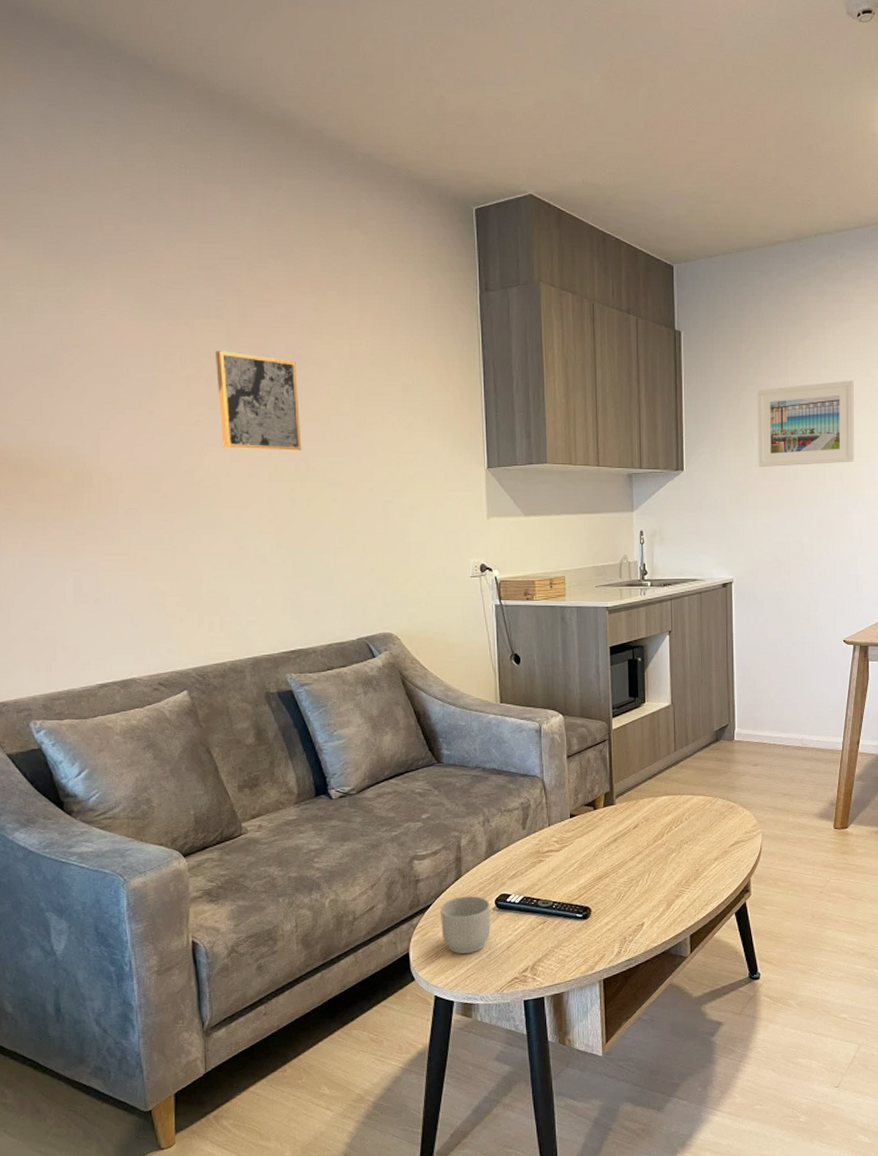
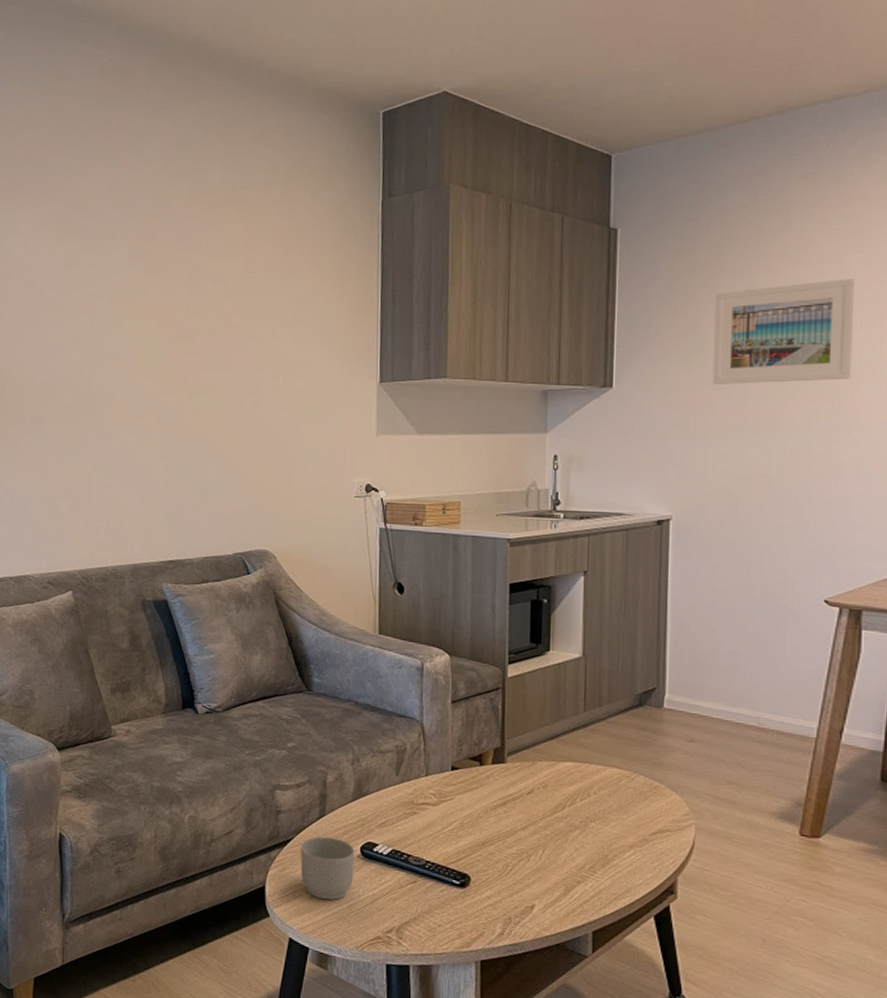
wall art: present [216,351,302,452] -> none [118,268,192,365]

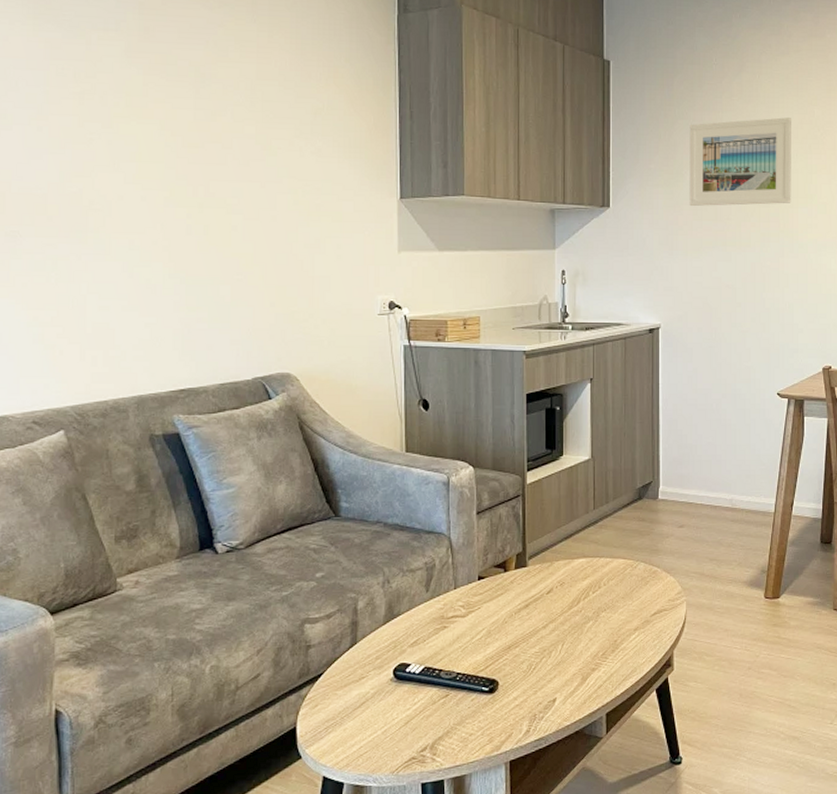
mug: present [300,836,355,901] -> none [333,664,388,730]

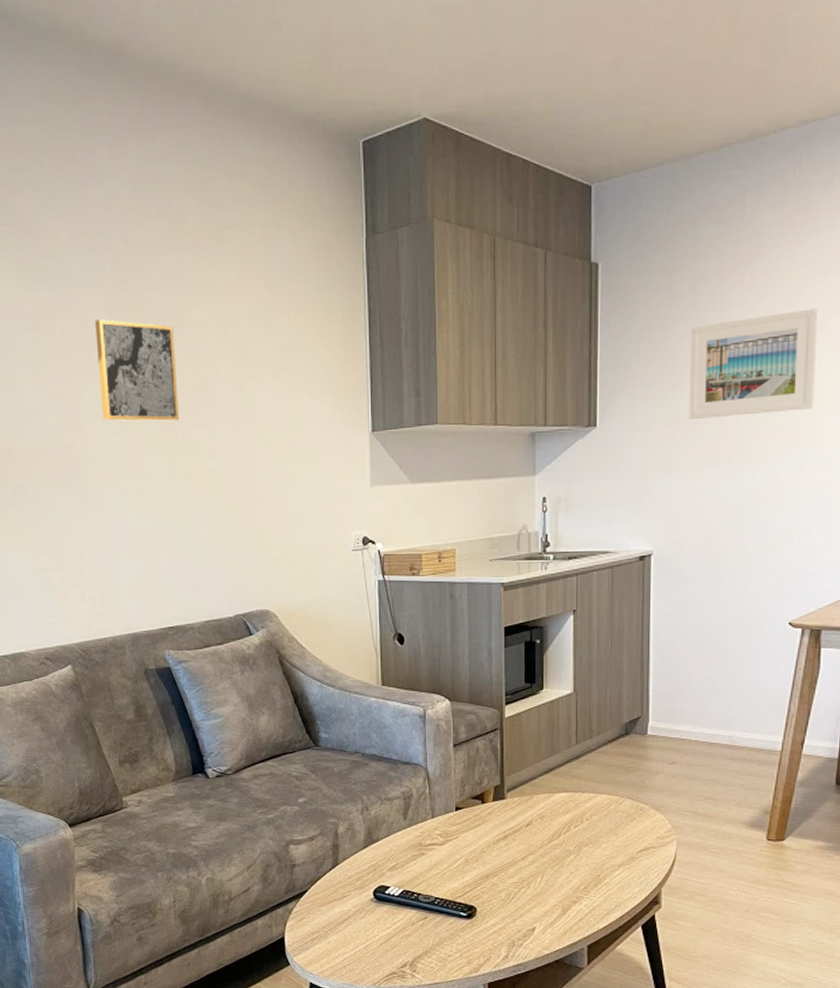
wall art: none [112,66,201,175] -> present [95,319,180,422]

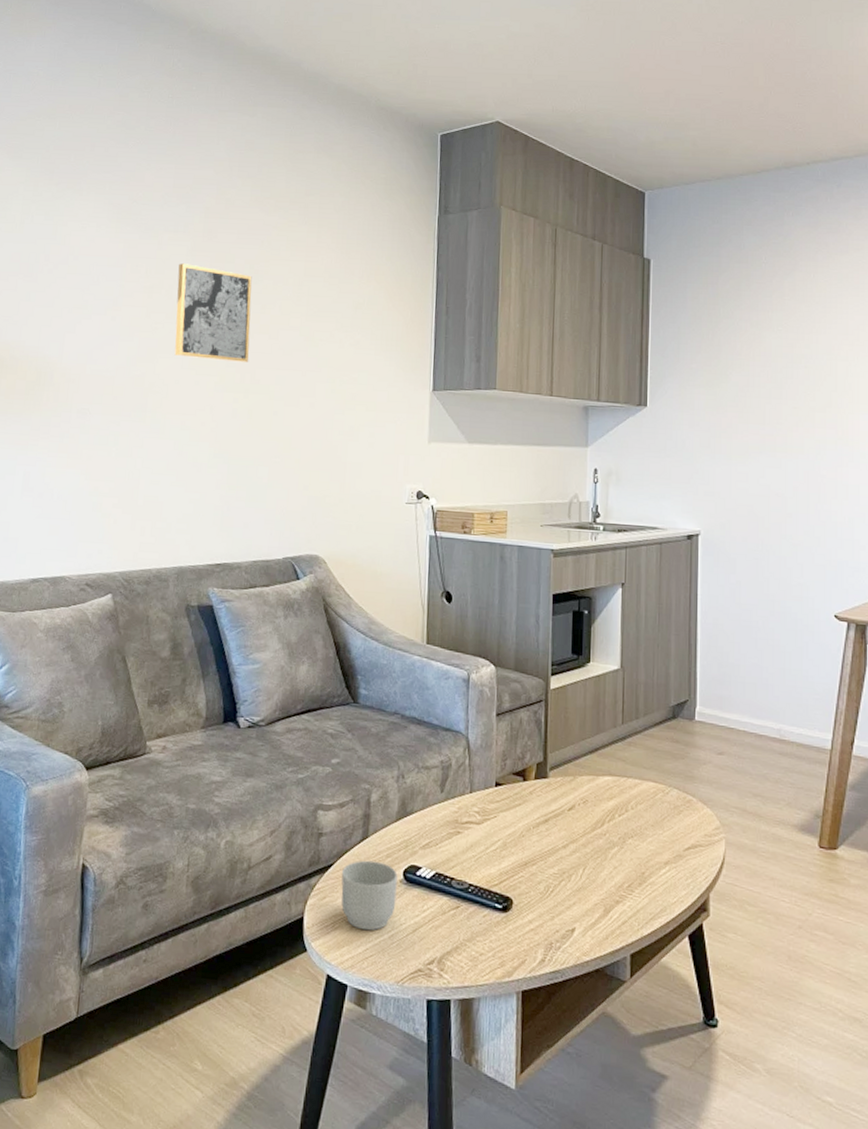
mug: none [317,884,368,944] -> present [341,860,398,931]
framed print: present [689,309,817,419] -> none [734,318,851,410]

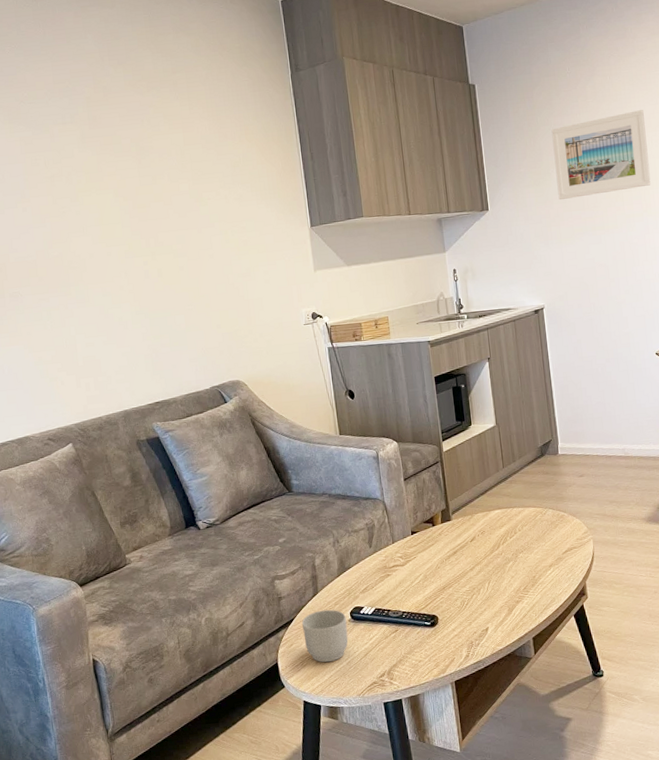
wall art: present [174,263,252,363] -> none [73,150,151,233]
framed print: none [734,318,851,410] -> present [551,110,651,200]

